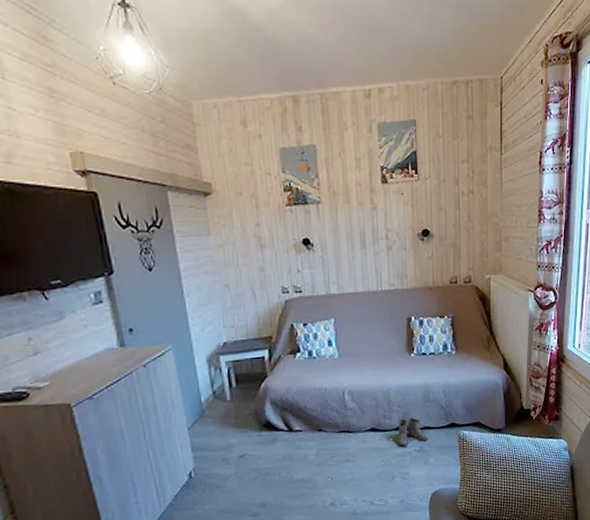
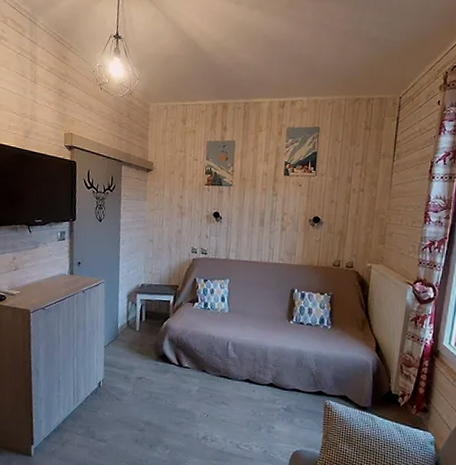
boots: present [394,417,429,448] -> none [265,376,297,404]

